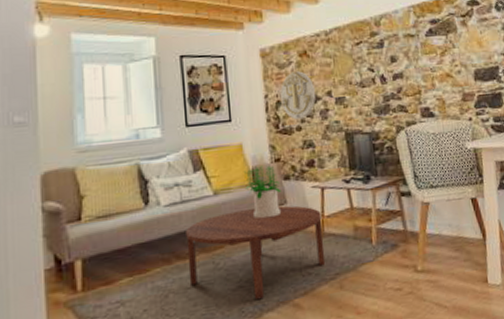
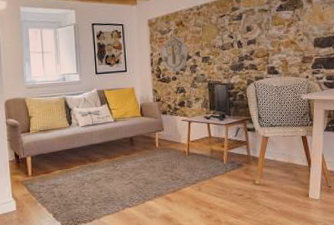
coffee table: present [186,205,326,299] -> none [95,132,189,191]
potted plant: present [243,165,282,219] -> none [134,103,160,140]

